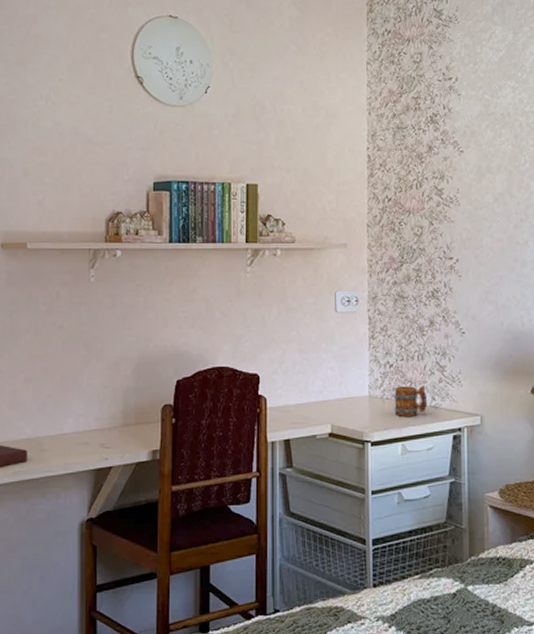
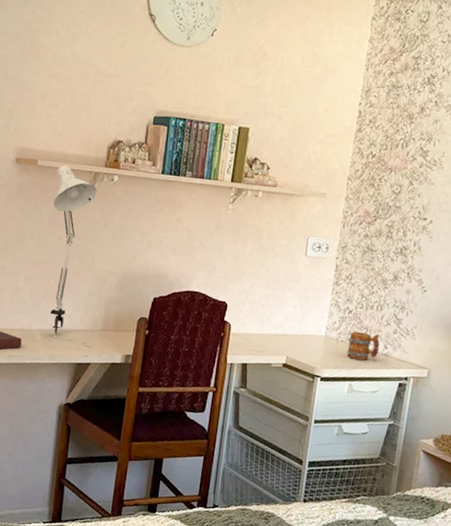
desk lamp: none [49,245,99,440] -> present [50,165,97,336]

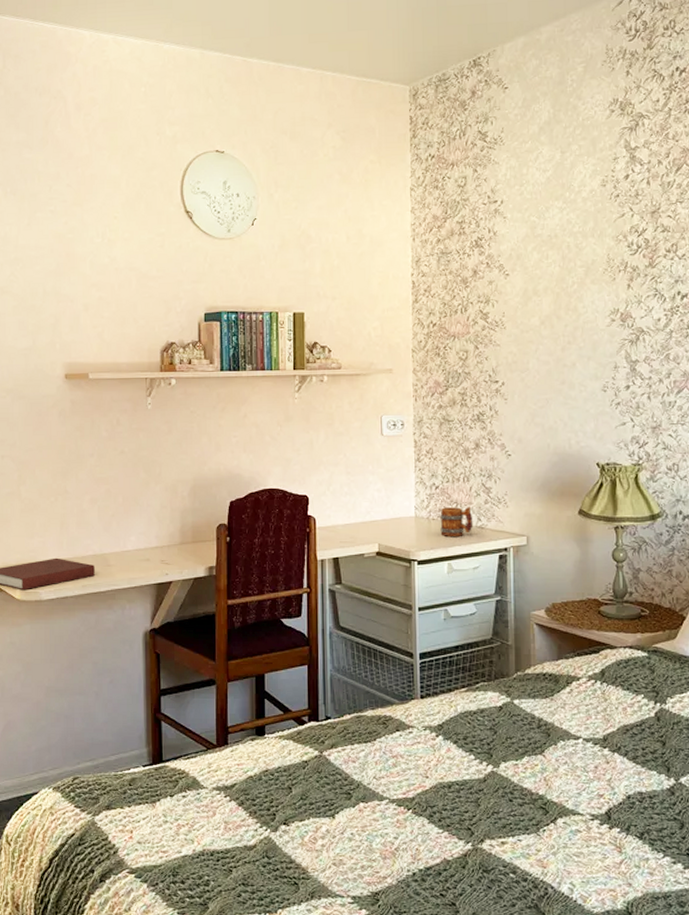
desk lamp: present [50,165,97,336] -> none [110,374,155,557]

